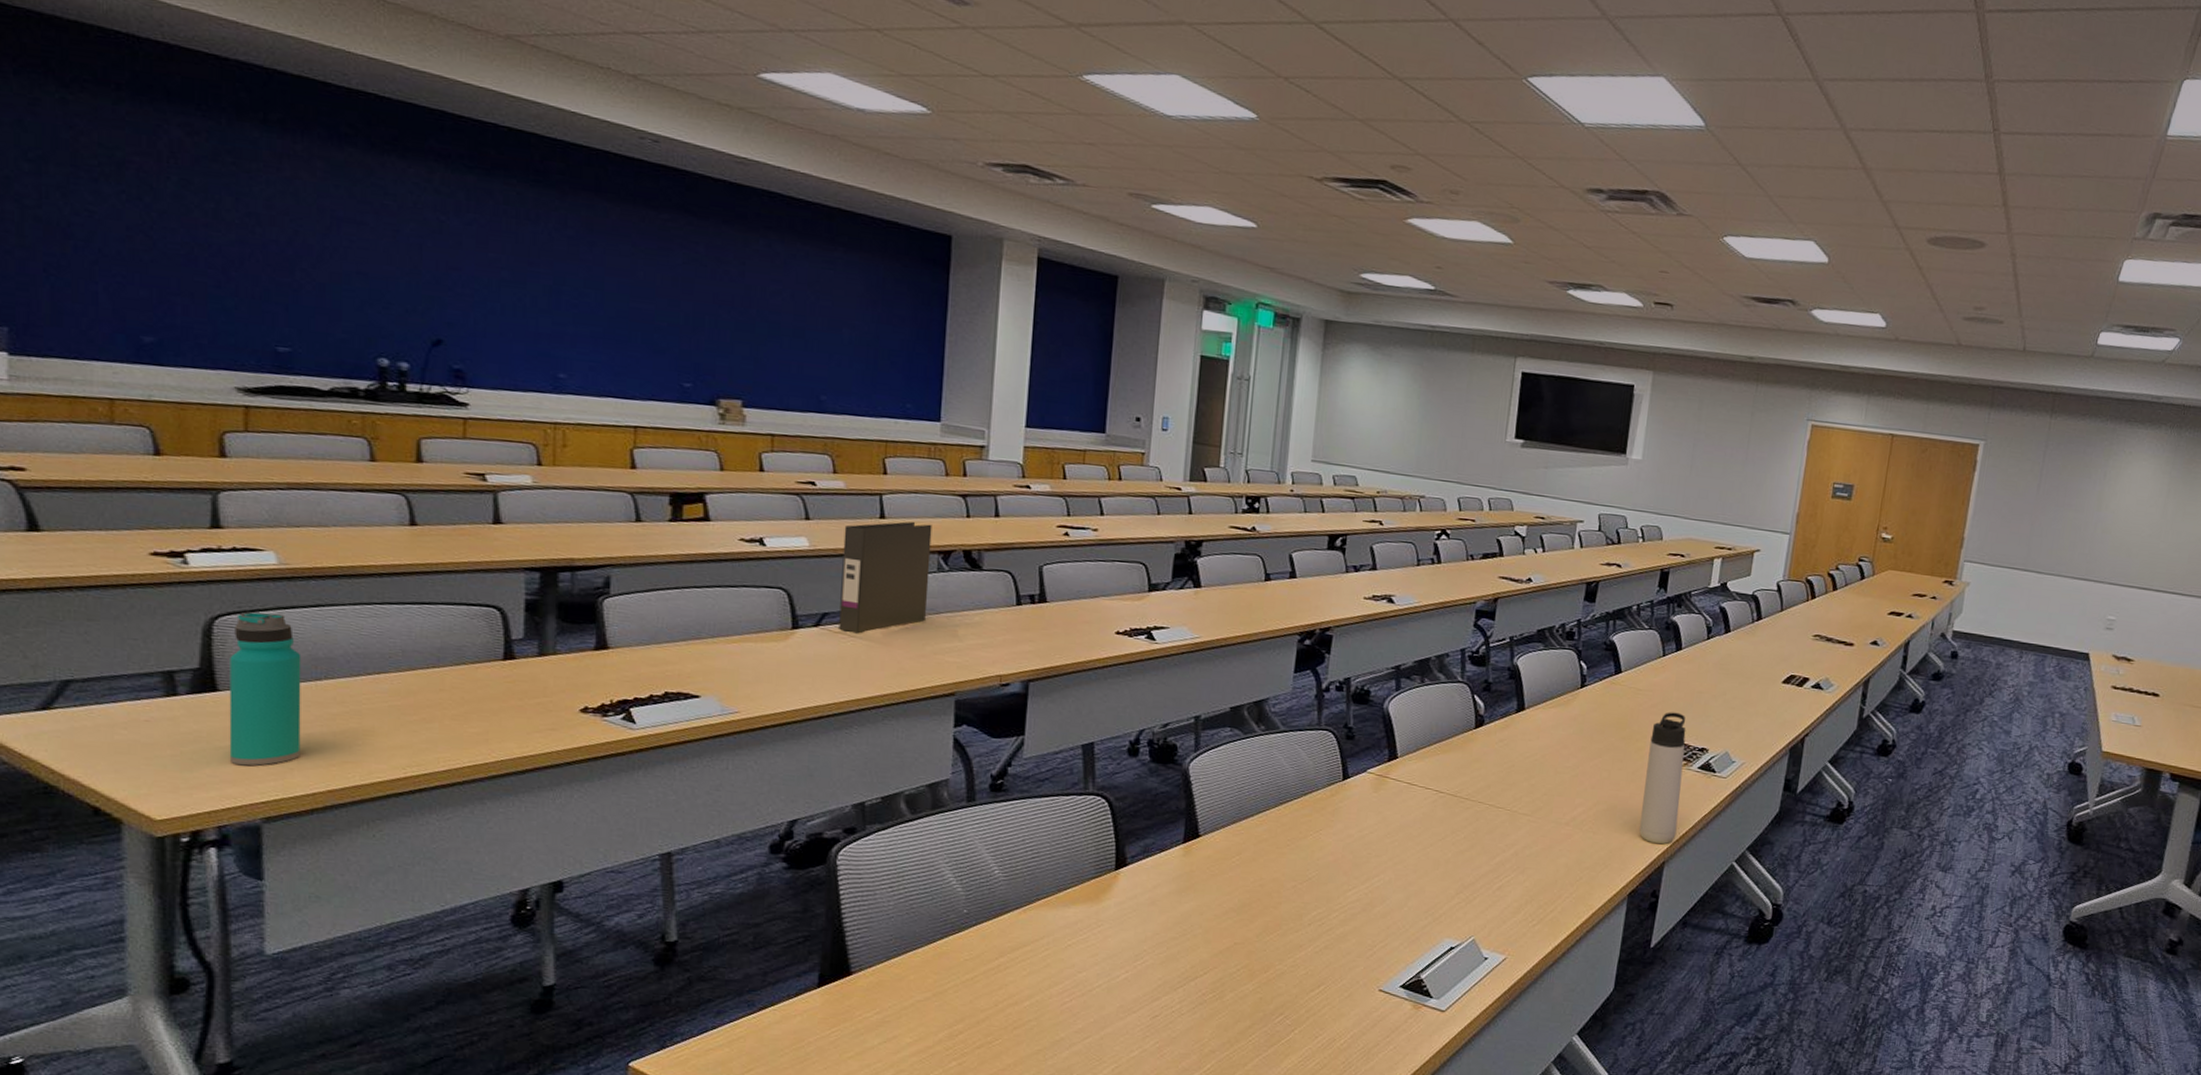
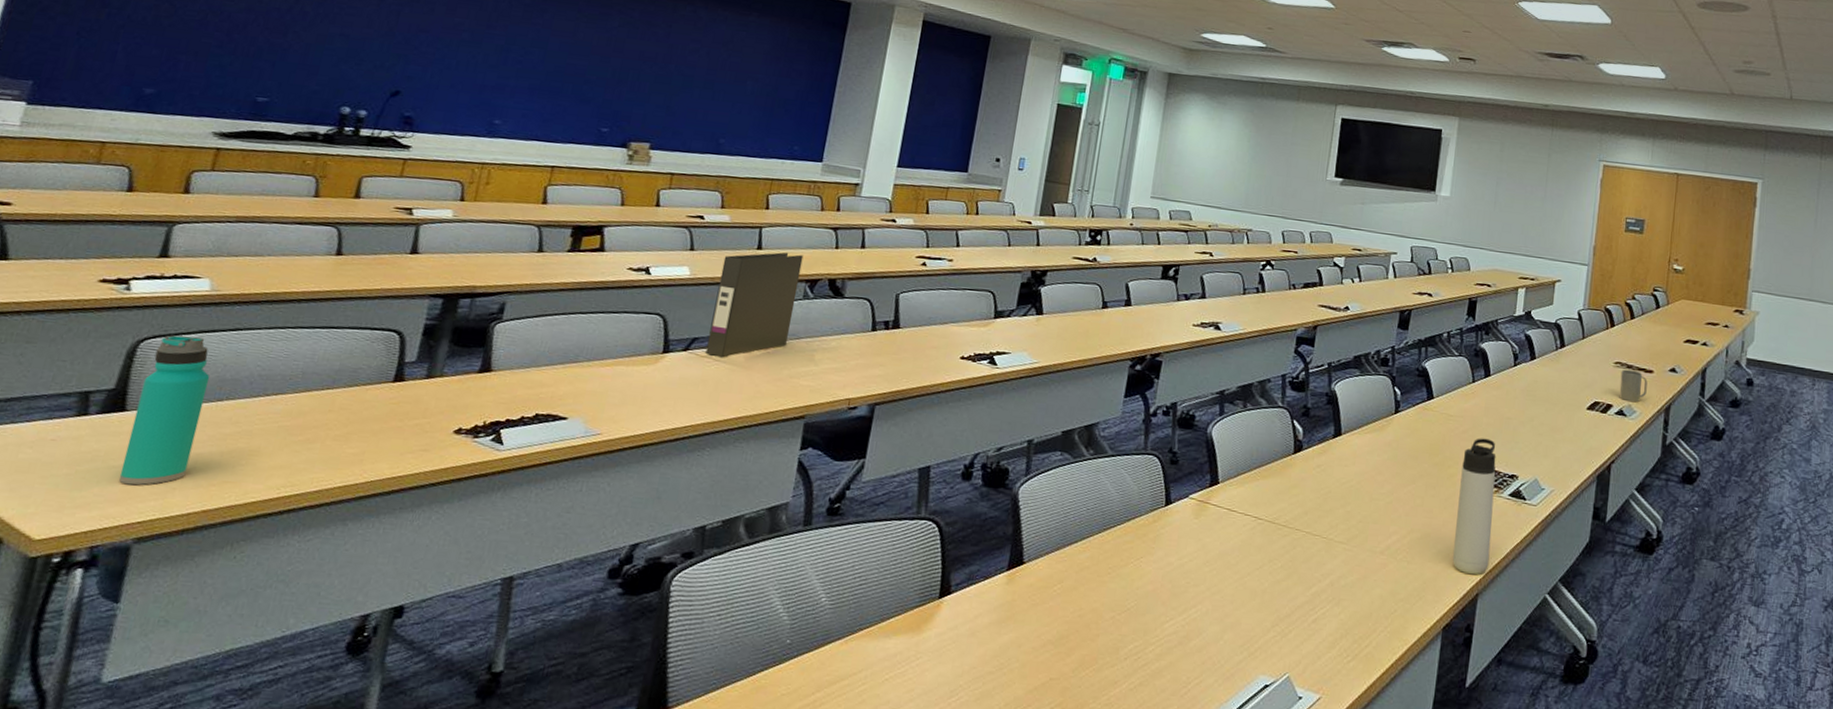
mug: none [1816,642,1847,676] -> present [1619,369,1648,403]

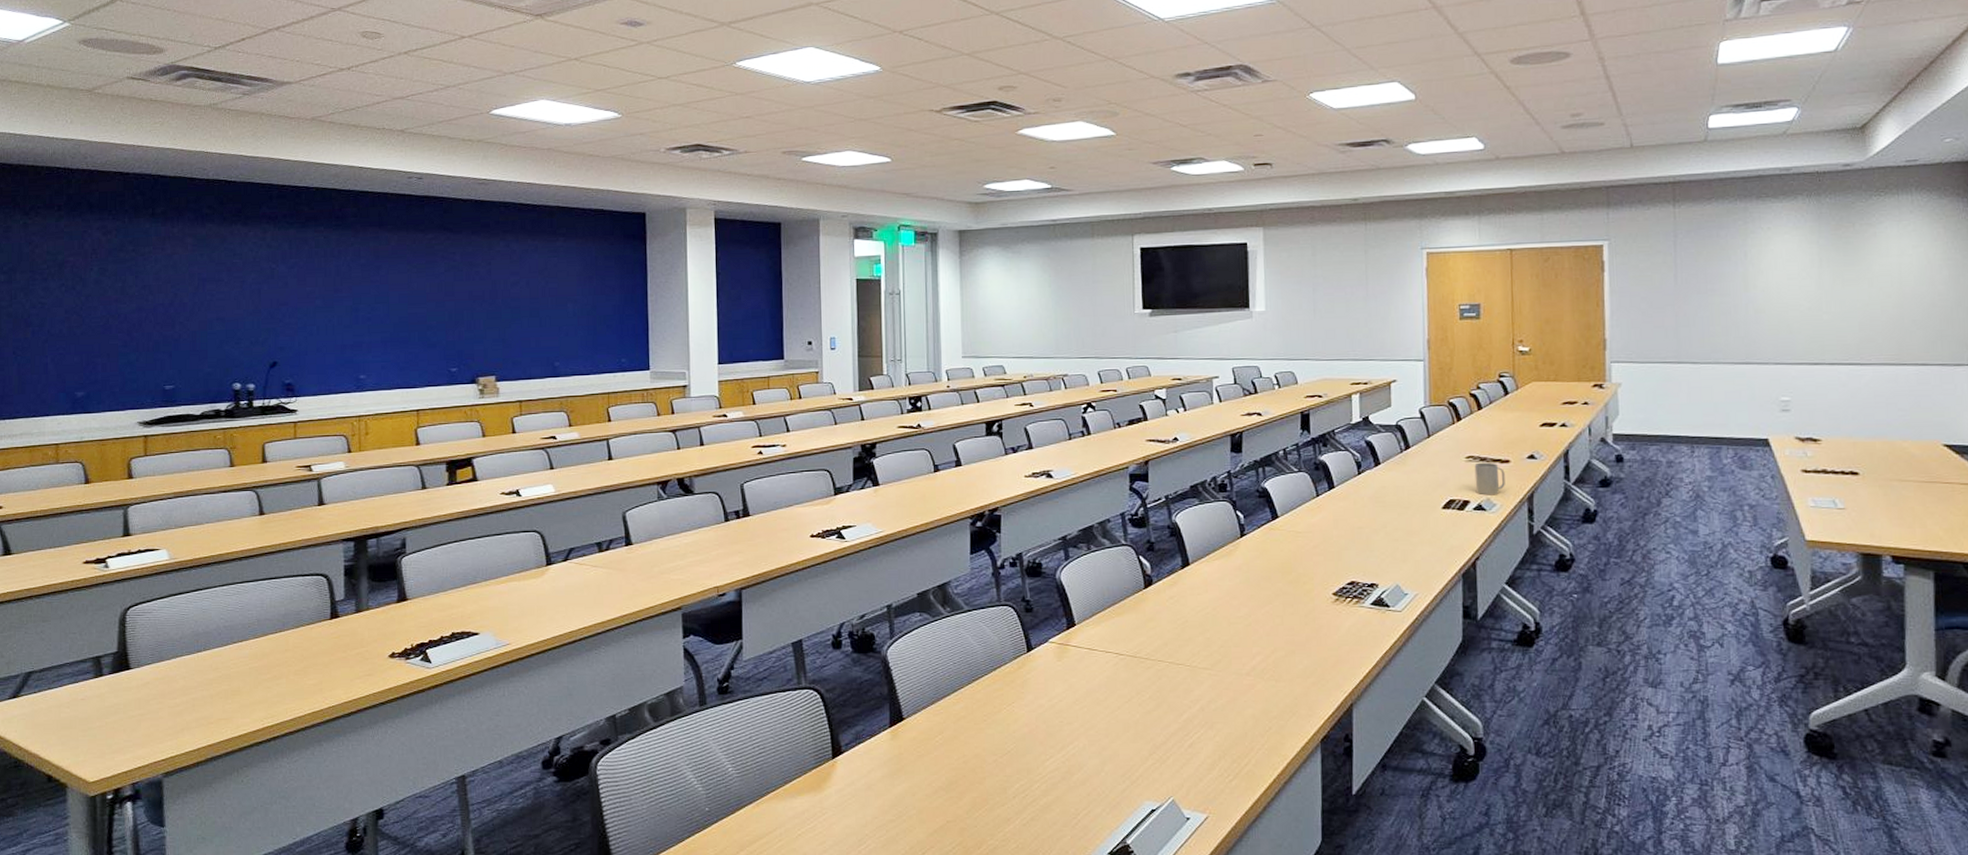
water bottle: present [118,335,210,486] -> none [138,601,188,730]
binder: present [705,252,804,358] -> none [581,459,652,563]
thermos bottle: present [1452,438,1496,575] -> none [1317,551,1360,686]

